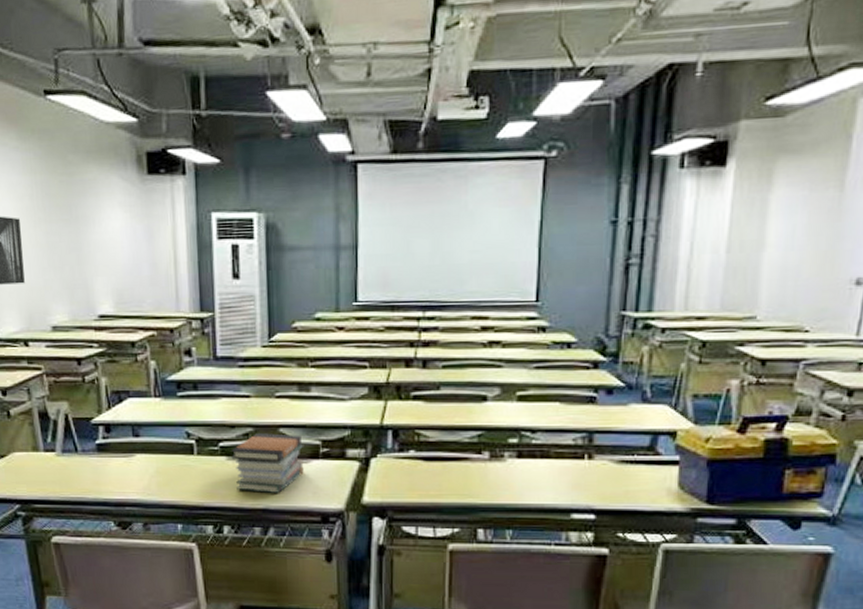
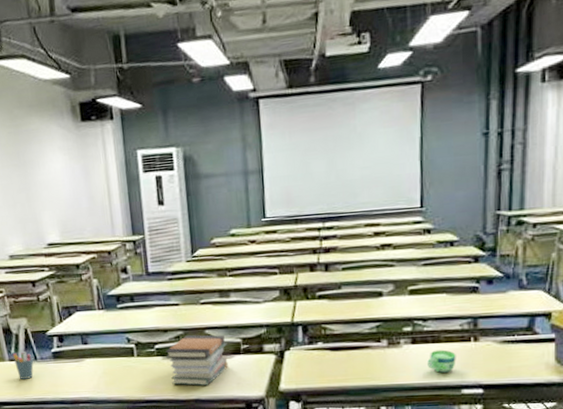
pen holder: none [48,441,74,474] -> present [12,351,34,379]
cup: none [534,466,567,493] -> present [427,349,456,373]

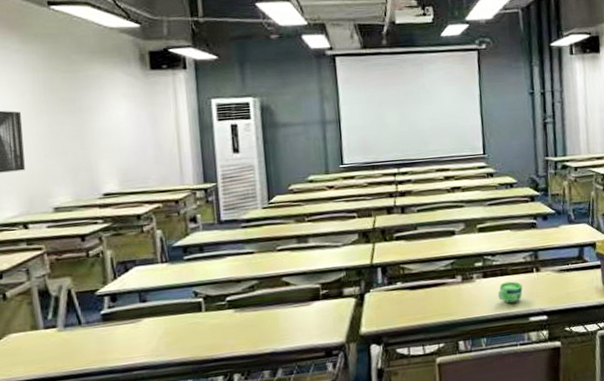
pen holder: present [12,351,34,379] -> none [49,316,77,350]
book stack: present [165,334,228,386] -> none [238,281,307,339]

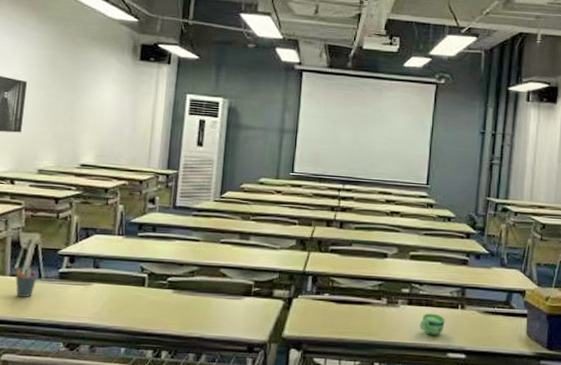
pen holder: none [49,316,77,350] -> present [15,268,38,297]

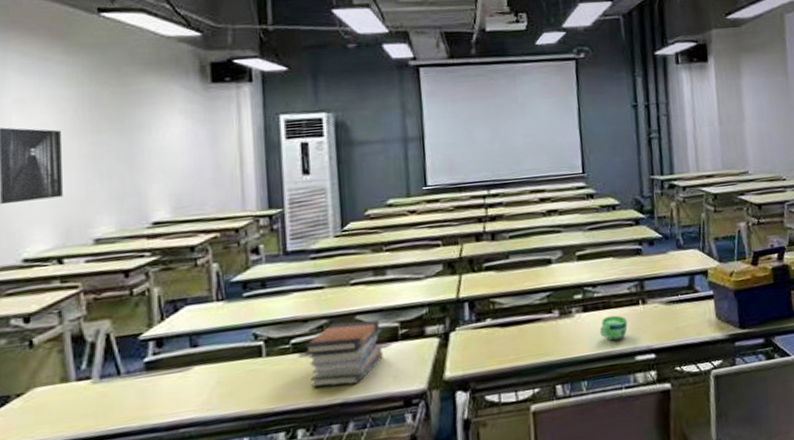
pen holder: present [15,268,38,297] -> none [83,365,116,405]
book stack: none [177,272,240,324] -> present [304,319,383,387]

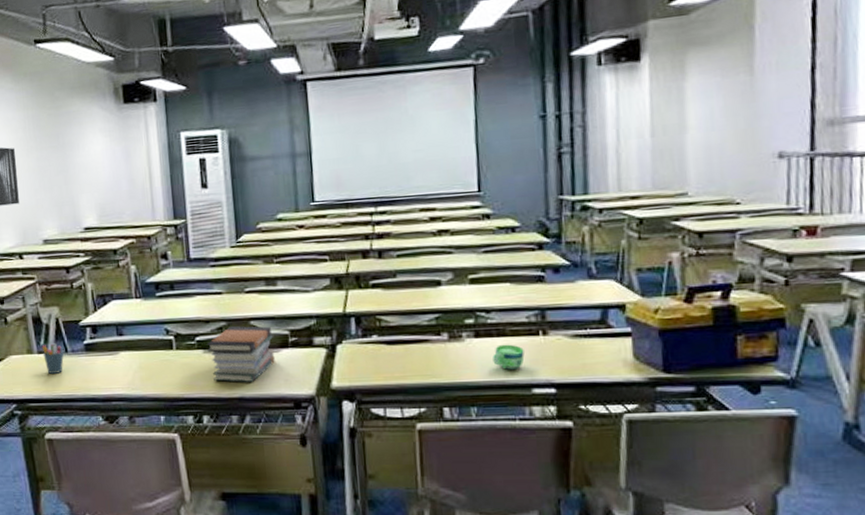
pen holder: none [83,365,116,405] -> present [41,343,64,374]

